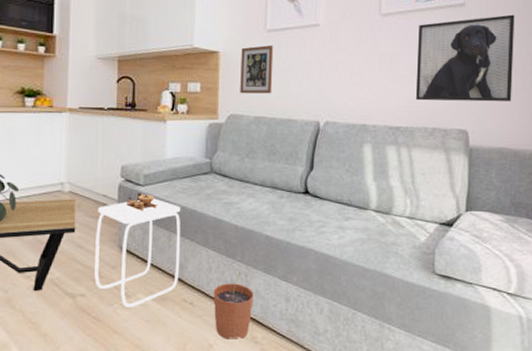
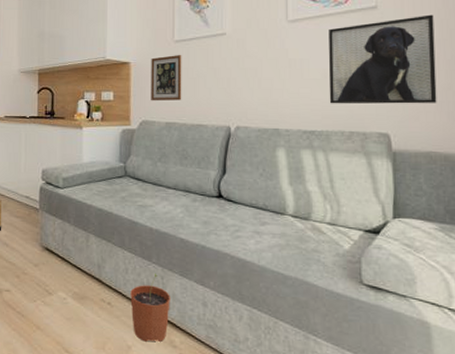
side table: present [94,192,181,307] -> none [19,194,97,305]

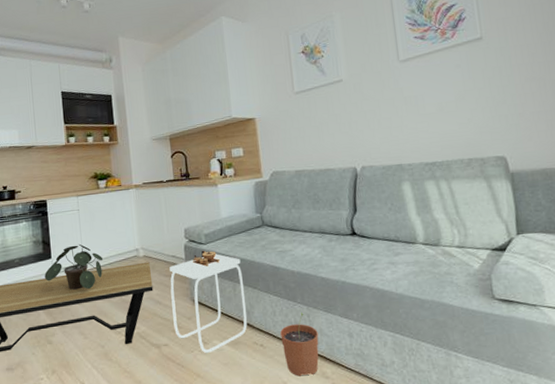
side table: none [19,194,97,305] -> present [169,250,247,353]
picture frame: present [151,54,182,101] -> none [274,105,308,153]
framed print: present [329,14,437,104] -> none [439,39,548,135]

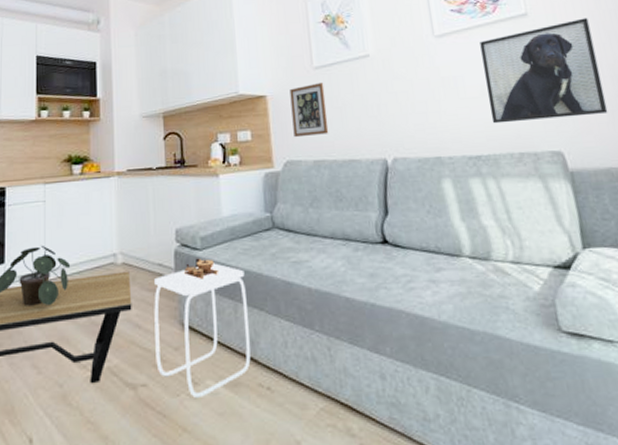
picture frame: none [274,105,308,153] -> present [289,82,329,138]
plant pot: present [280,313,319,376] -> none [293,345,343,433]
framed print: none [439,39,548,135] -> present [480,17,608,124]

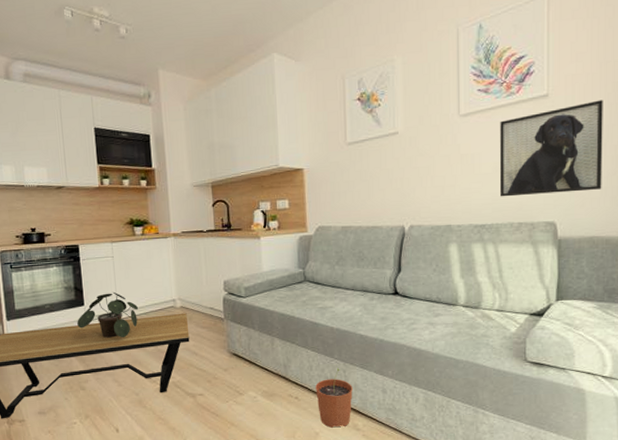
side table: present [154,258,251,398] -> none [207,303,283,403]
picture frame: present [289,82,329,138] -> none [324,157,357,207]
plant pot: none [293,345,343,433] -> present [315,368,353,428]

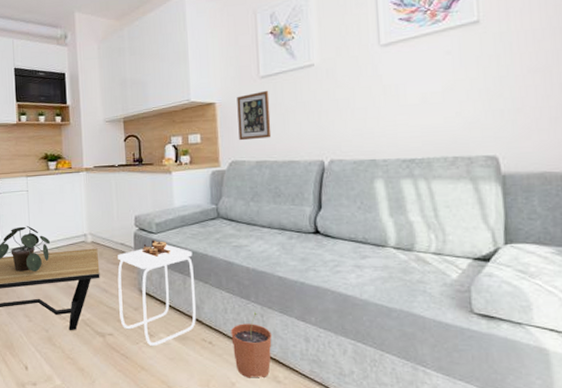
side table: none [207,303,283,403] -> present [117,240,196,346]
picture frame: none [324,157,357,207] -> present [237,90,272,141]
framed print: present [499,100,603,197] -> none [426,24,551,130]

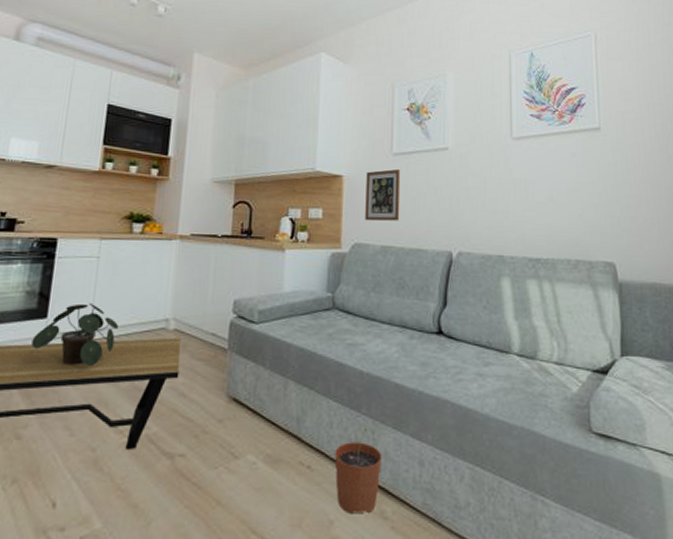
side table: present [117,240,196,346] -> none [197,331,299,471]

